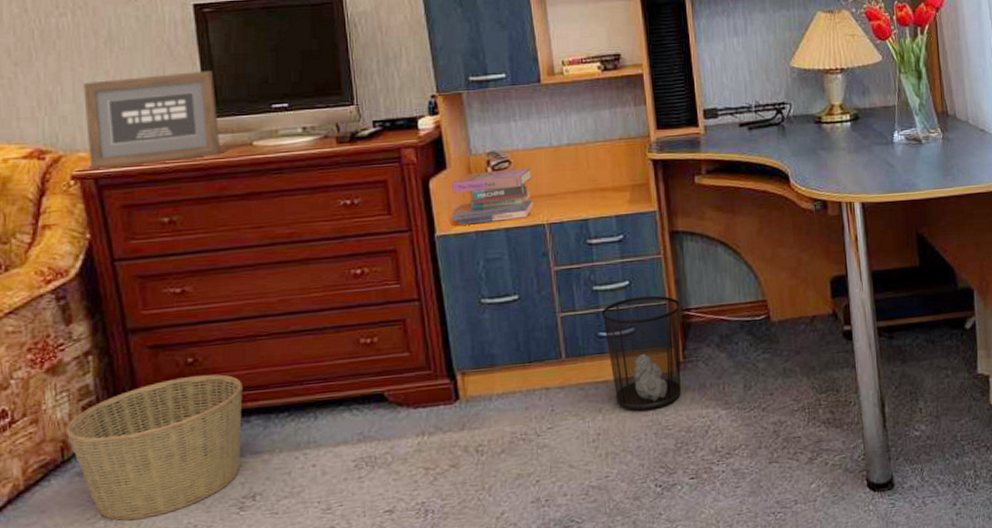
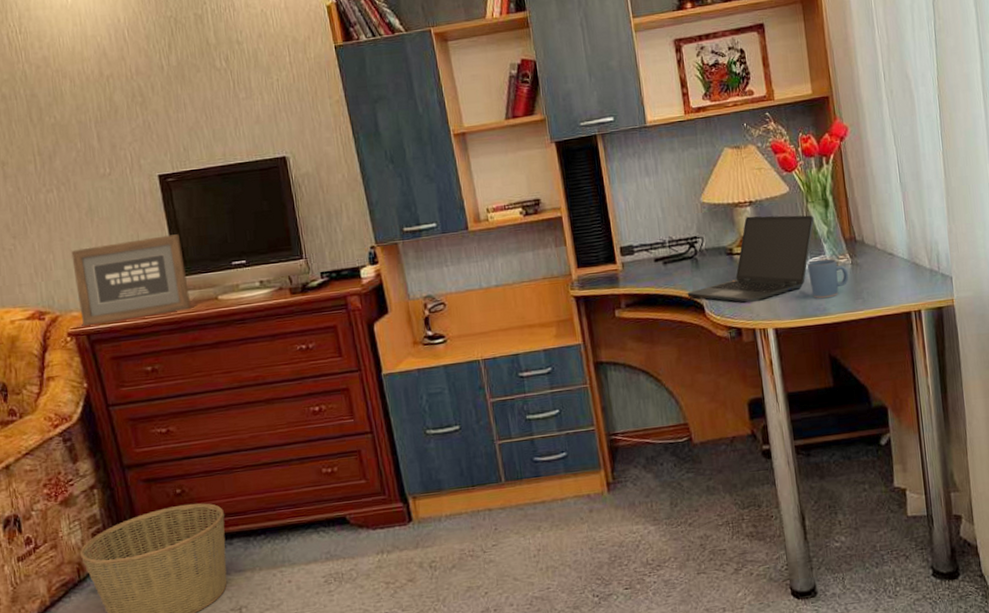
books: present [452,167,534,225] -> none [394,308,469,364]
waste bin: present [601,295,681,411] -> none [535,422,612,528]
laptop: none [772,84,907,175] -> present [687,215,815,303]
mug: none [898,132,940,174] -> present [807,258,849,299]

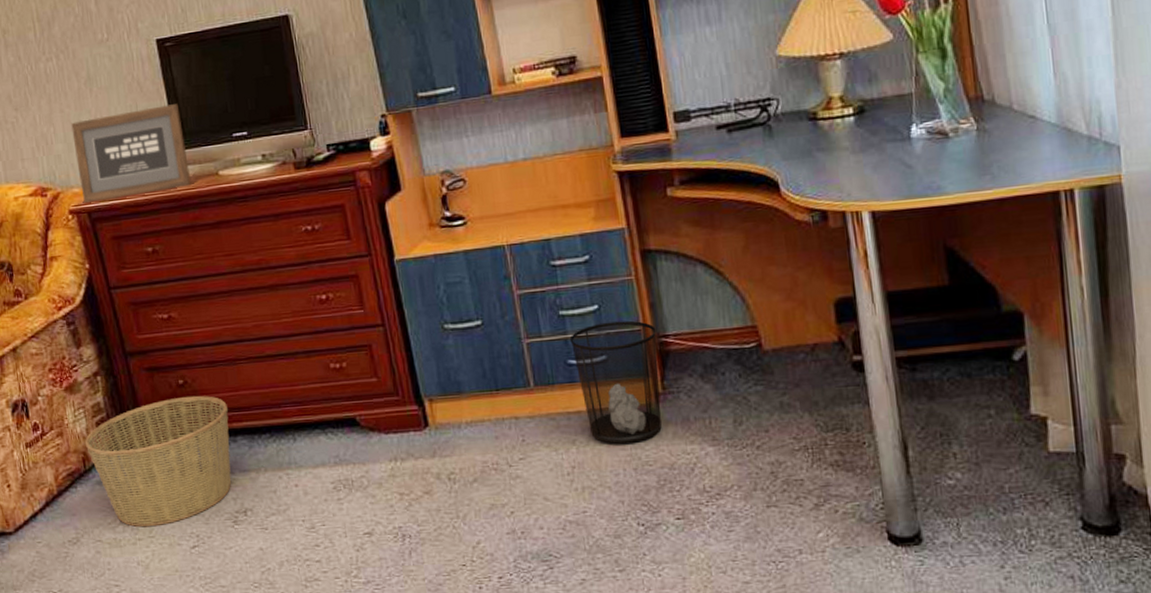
waste bin: none [535,422,612,528] -> present [569,320,662,445]
laptop: present [687,215,815,303] -> none [757,68,927,180]
mug: present [807,258,849,299] -> none [916,123,974,175]

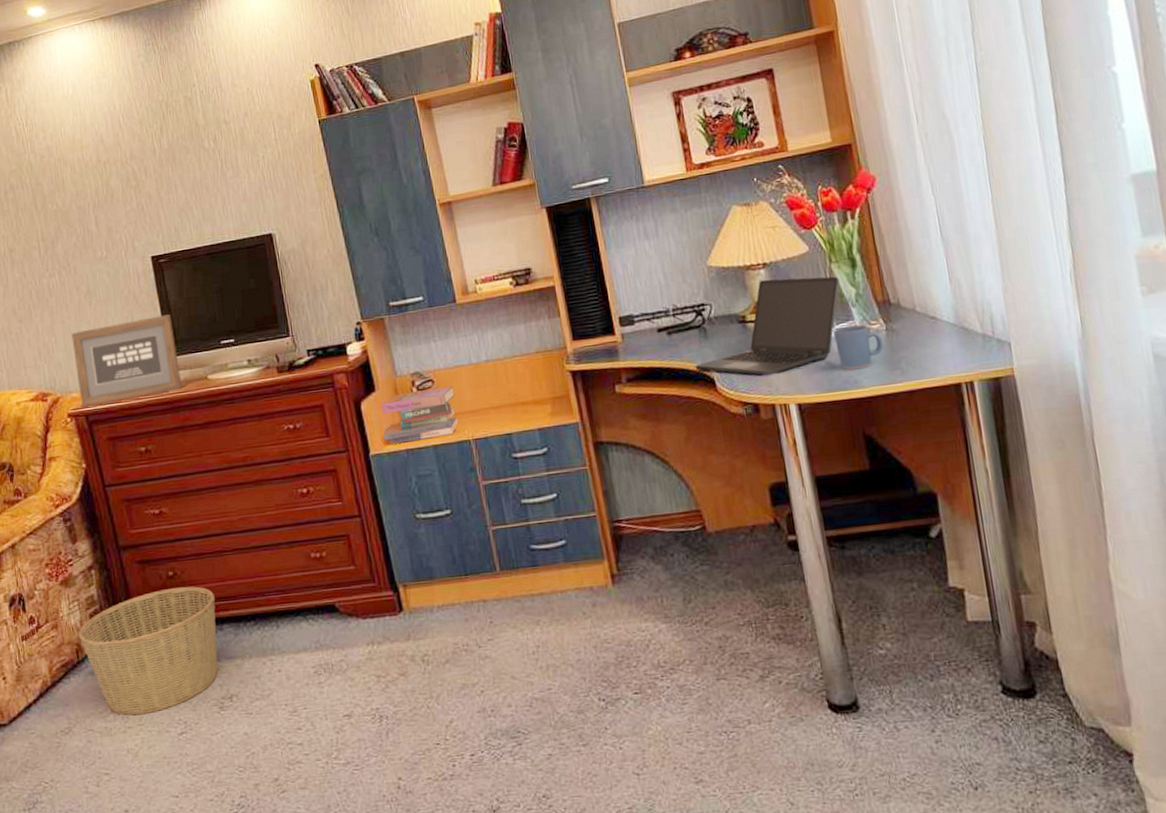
books: none [407,186,492,249] -> present [381,385,459,444]
waste bin: present [569,320,662,445] -> none [531,507,618,624]
laptop: none [757,68,927,180] -> present [695,276,840,376]
mug: none [916,123,974,175] -> present [833,324,884,370]

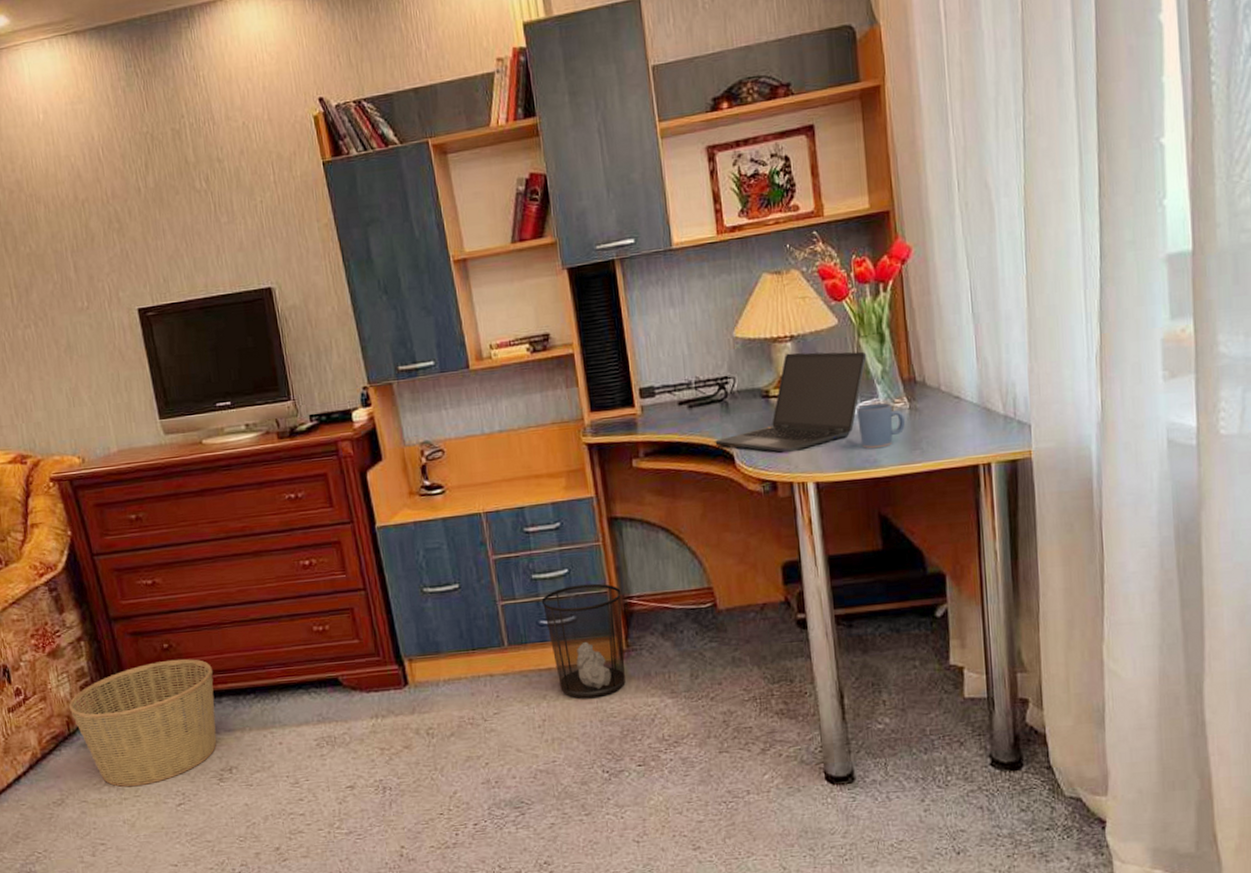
picture frame: present [71,314,182,408] -> none [51,373,174,472]
books: present [381,385,459,444] -> none [388,456,469,516]
waste bin: none [531,507,618,624] -> present [541,583,625,699]

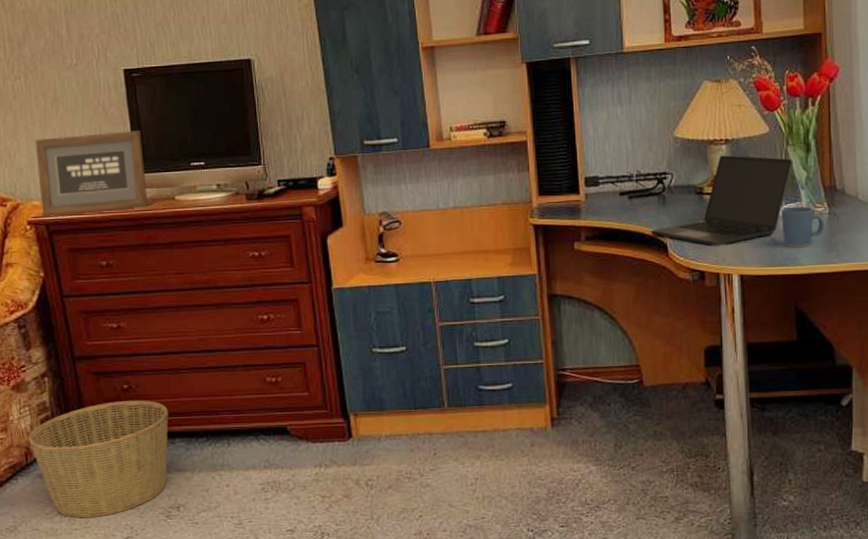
picture frame: none [51,373,174,472] -> present [35,131,148,217]
waste bin: present [541,583,625,699] -> none [481,354,556,461]

